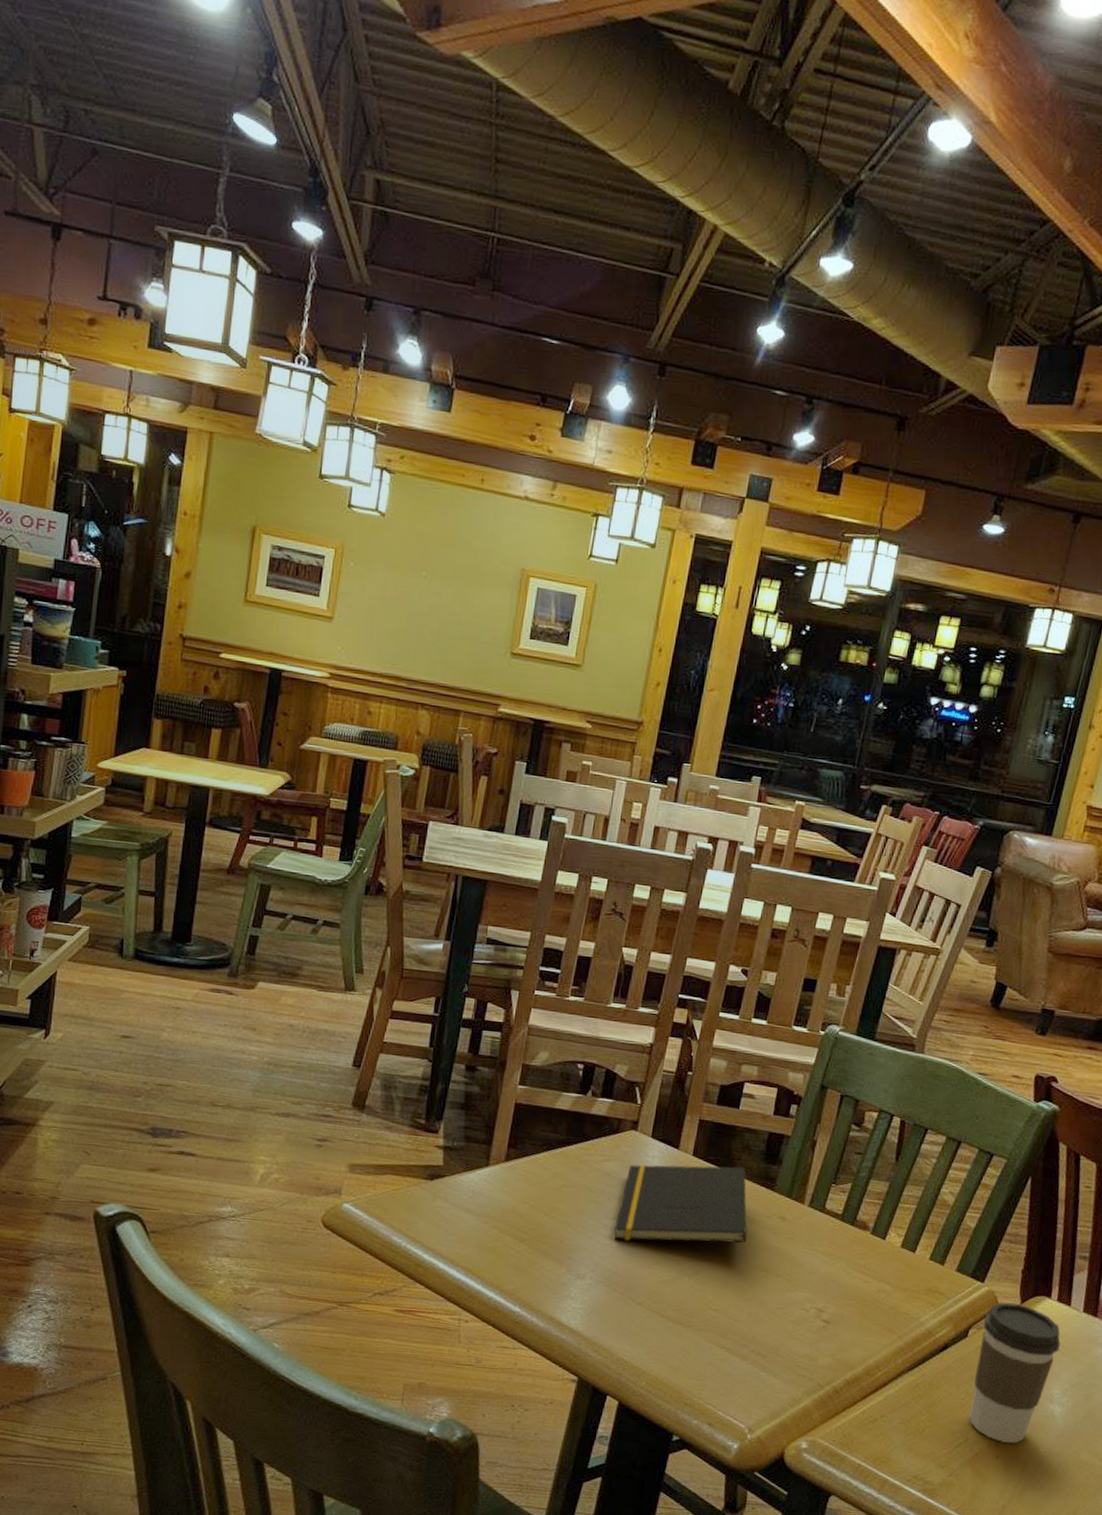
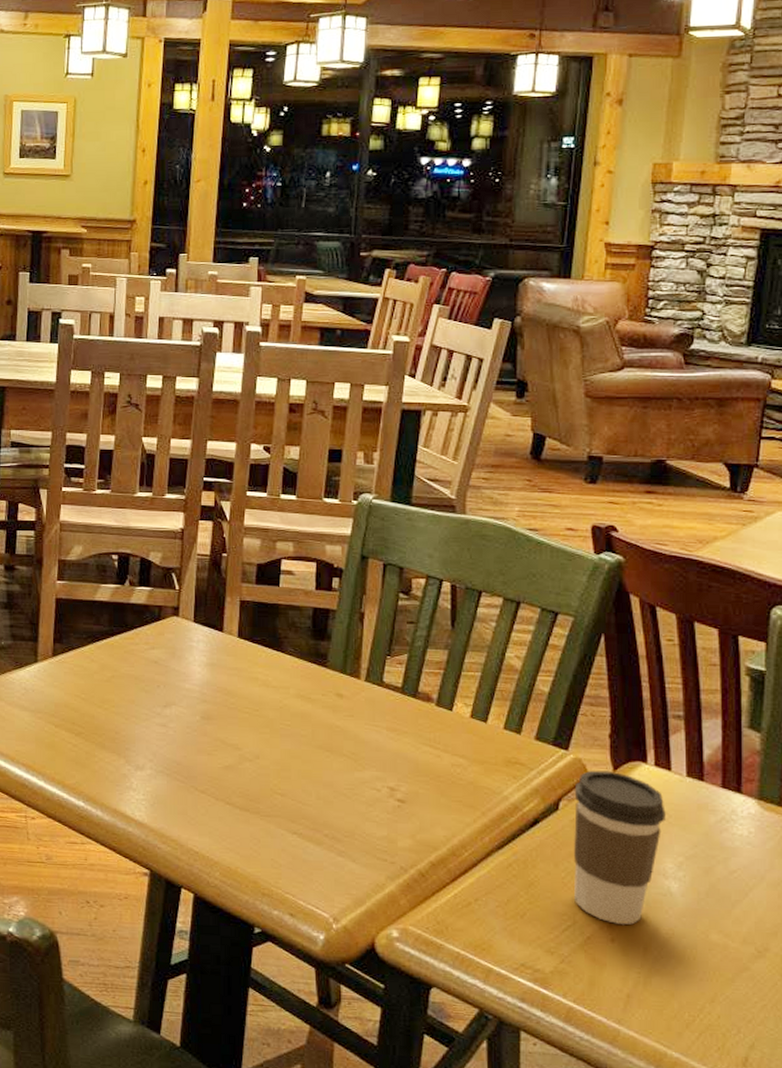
notepad: present [614,1164,747,1243] -> none [168,645,305,728]

